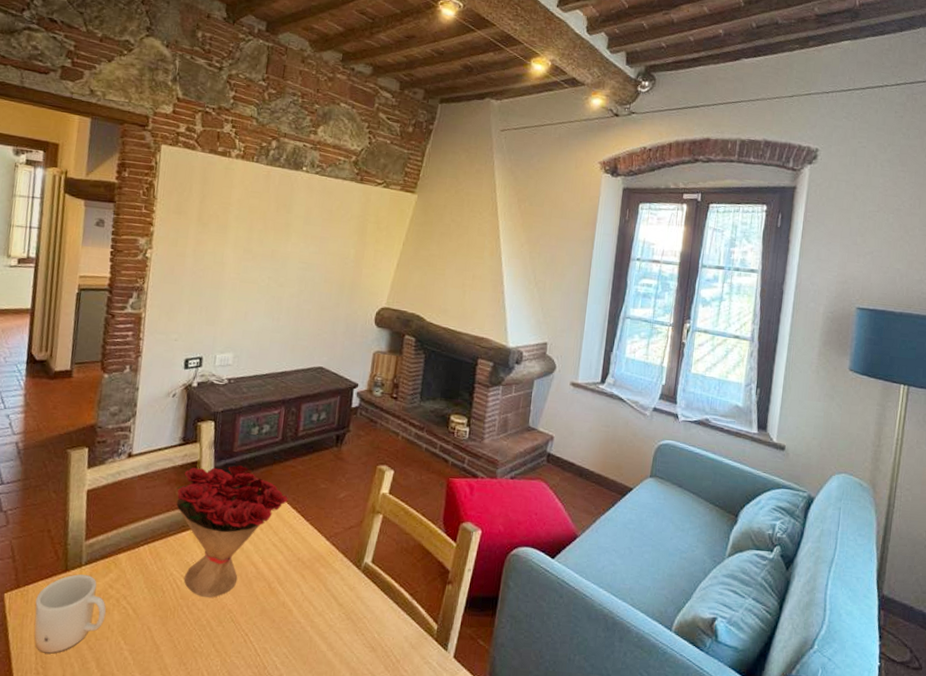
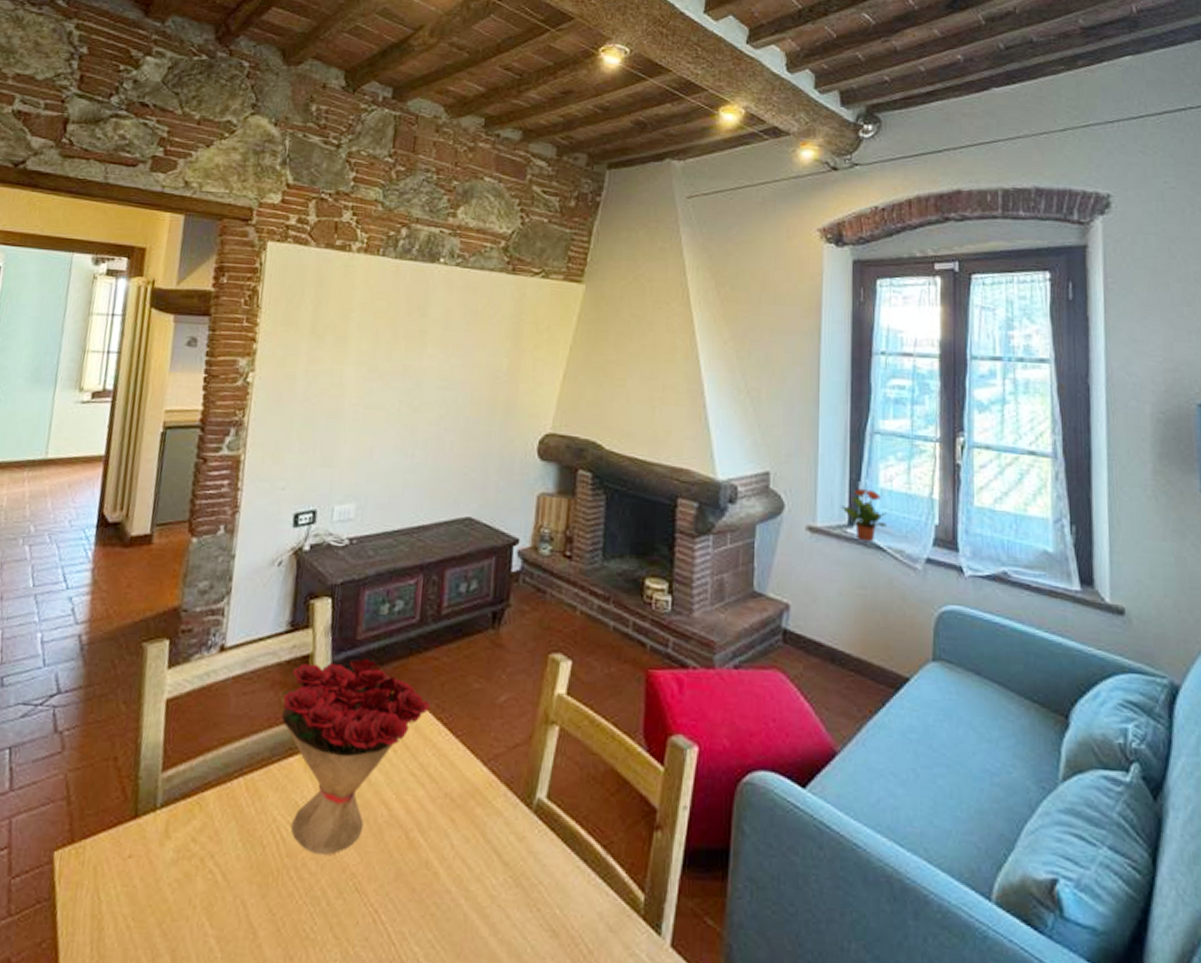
mug: present [34,574,107,654] -> none [90,822,187,943]
potted plant: none [597,357,629,396] -> present [841,488,887,543]

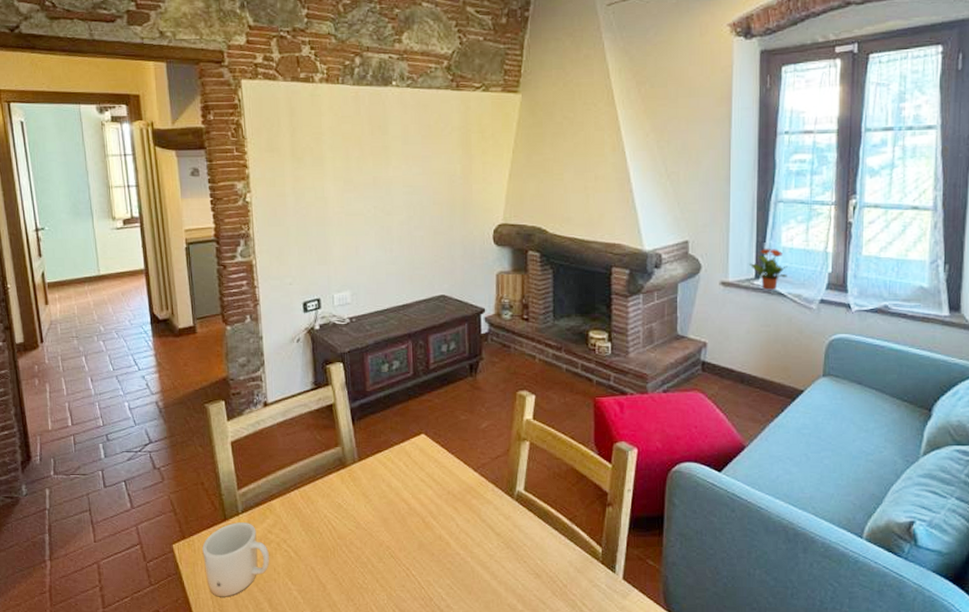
mug: none [90,822,187,943] -> present [202,522,270,597]
flower bouquet: present [281,658,430,856] -> none [317,404,429,537]

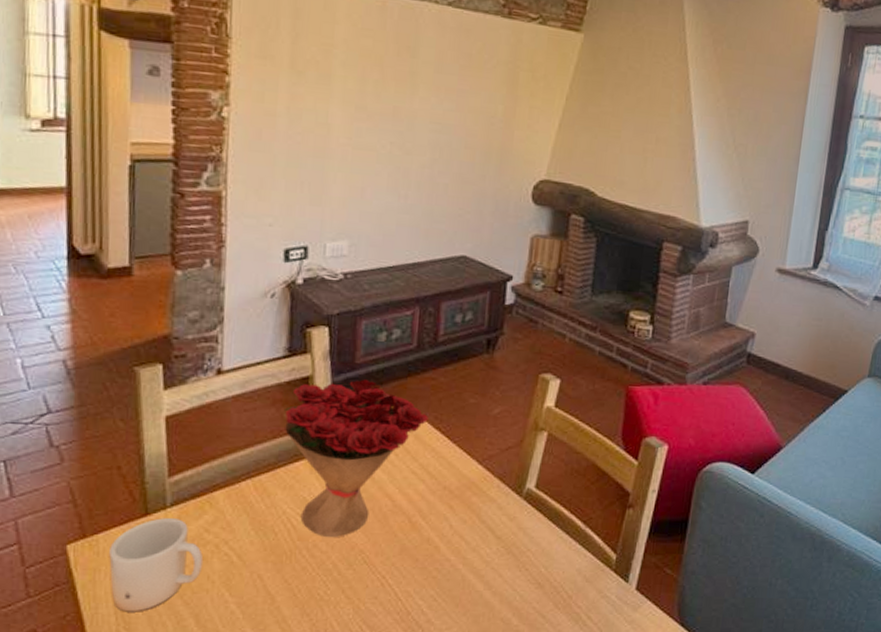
flower bouquet: none [317,404,429,537] -> present [285,379,428,538]
potted plant: present [749,248,788,291] -> none [808,236,847,283]

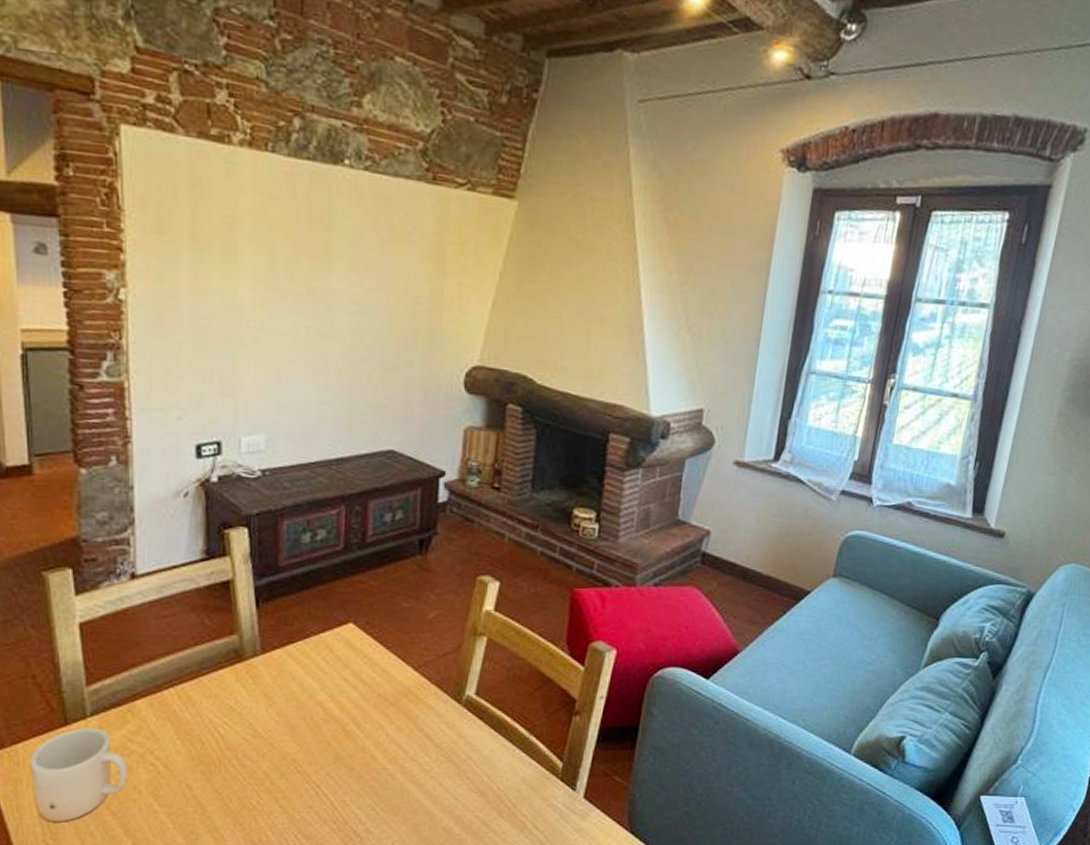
flower bouquet: present [285,379,428,538] -> none [205,583,359,747]

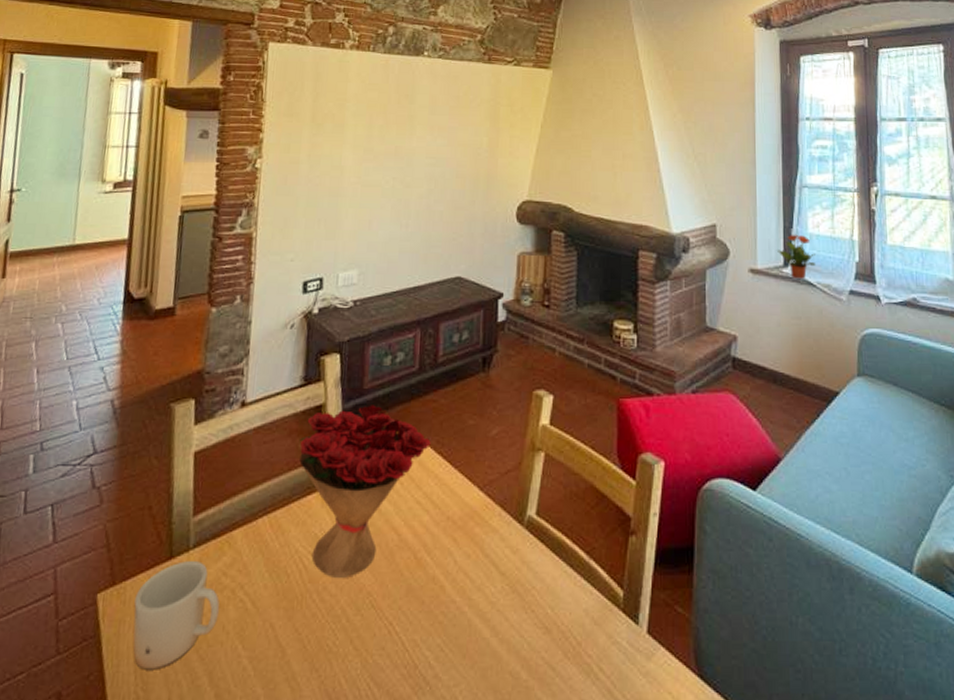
flower bouquet: none [205,583,359,747] -> present [299,405,431,579]
potted plant: none [769,425,811,477] -> present [777,234,816,280]

